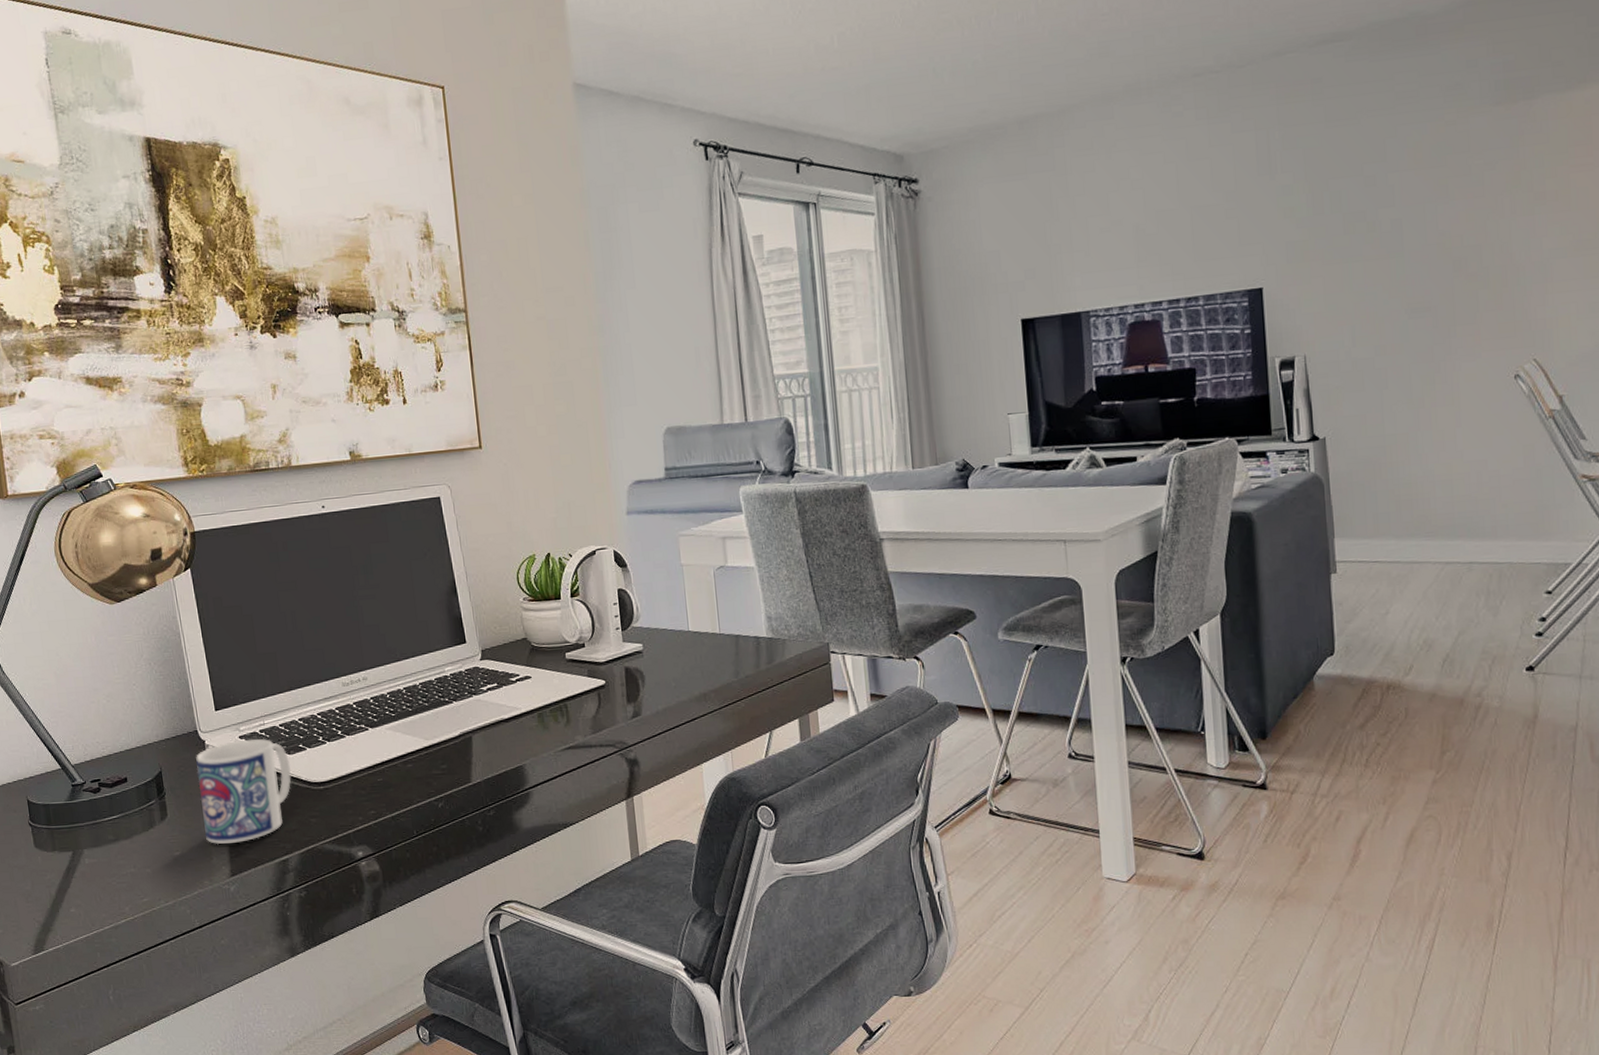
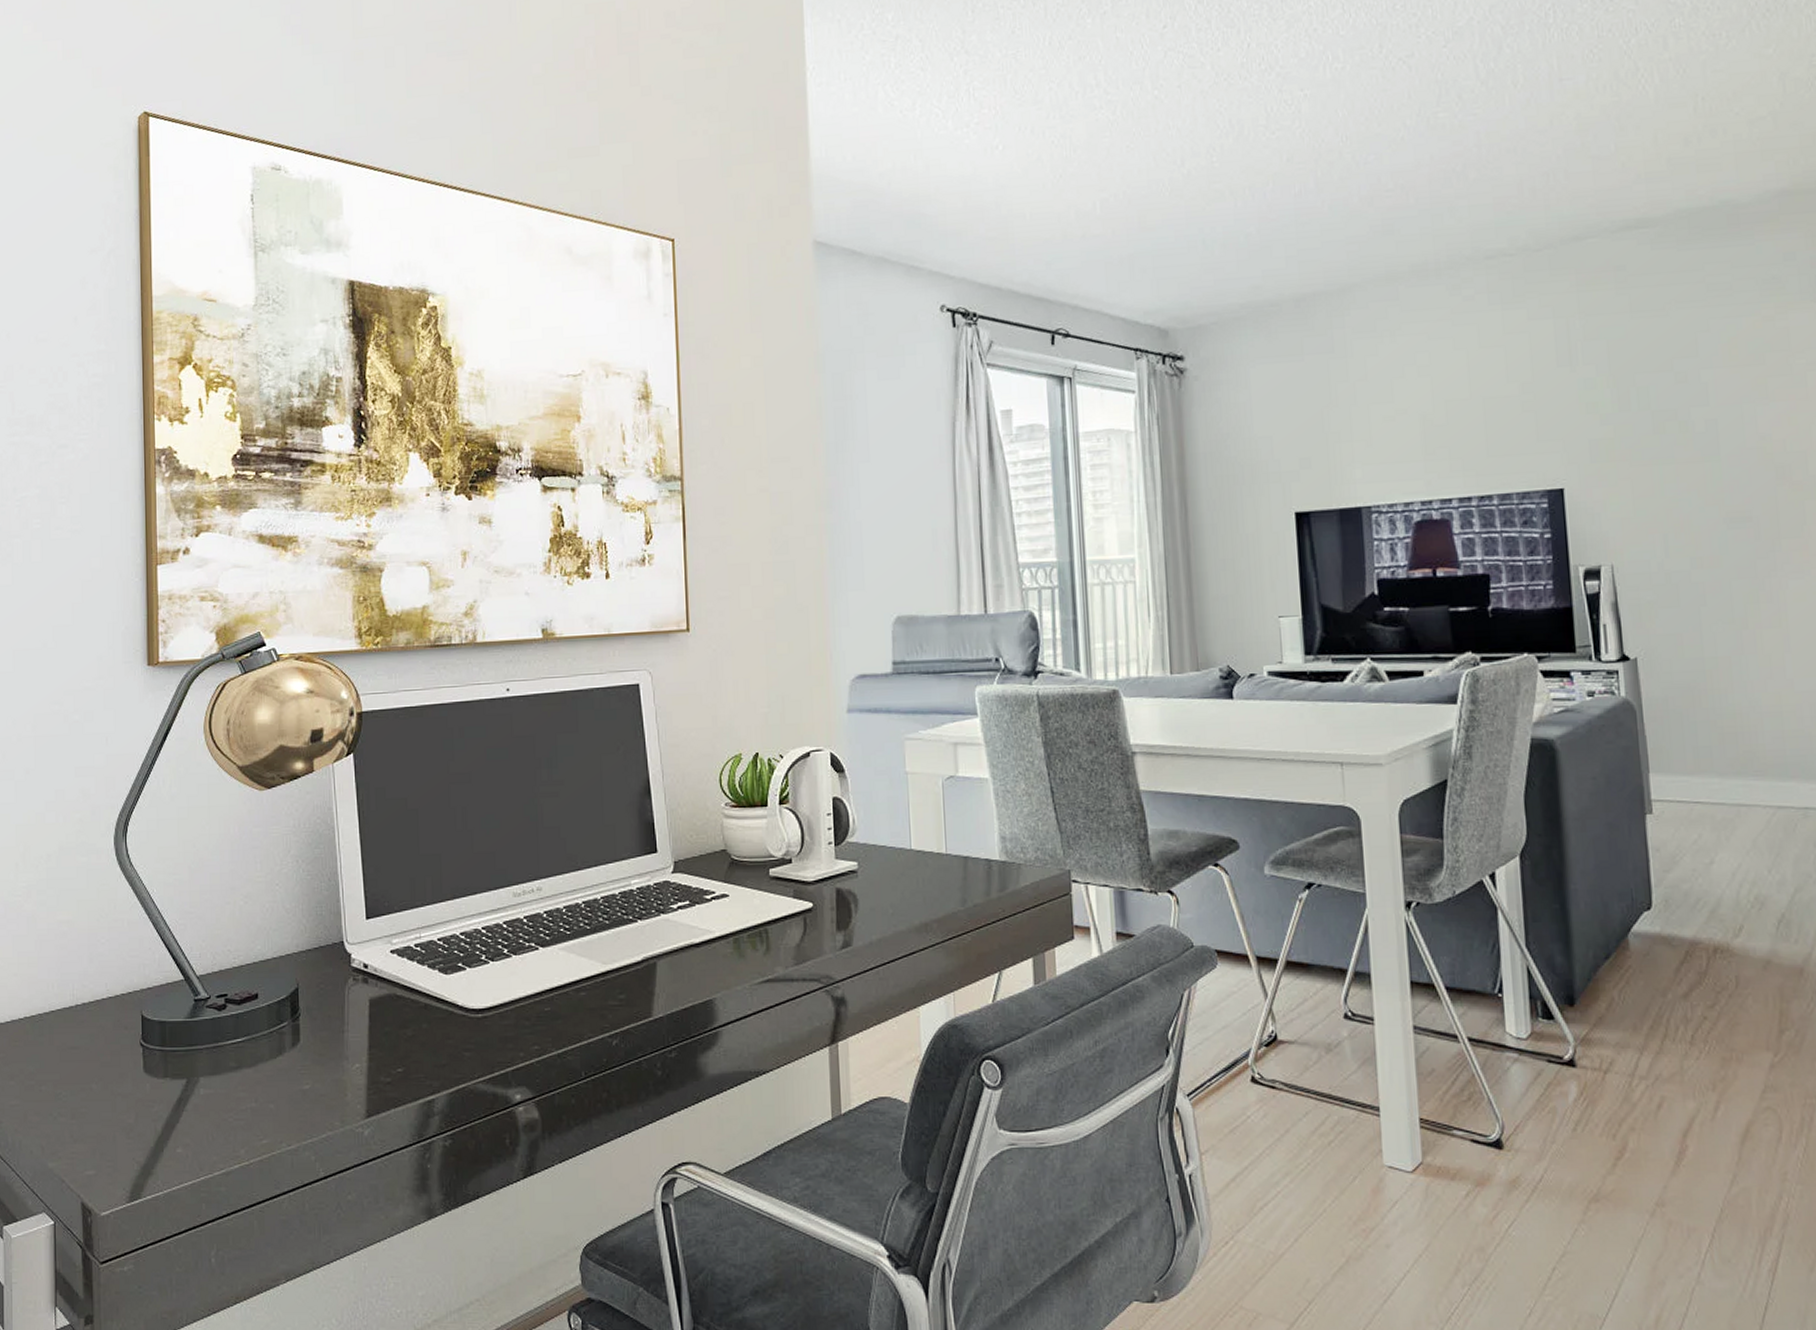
mug: present [196,738,292,845] -> none [338,953,447,1079]

